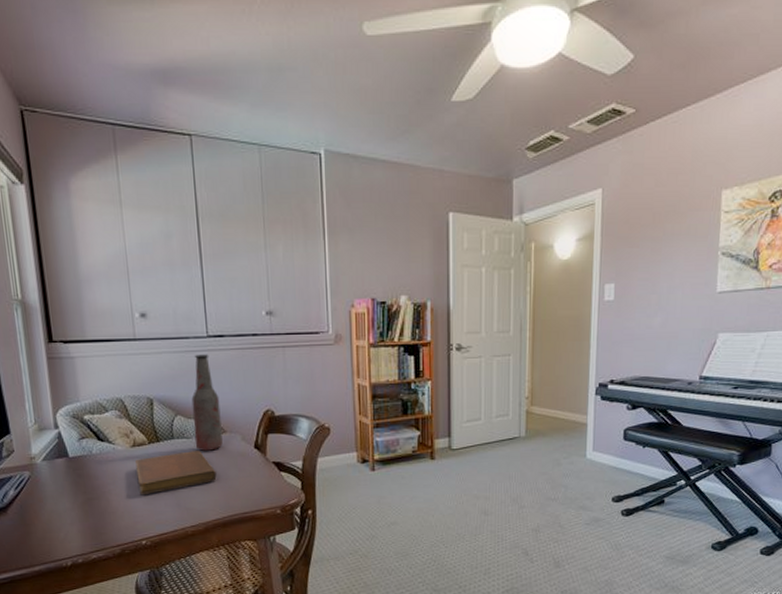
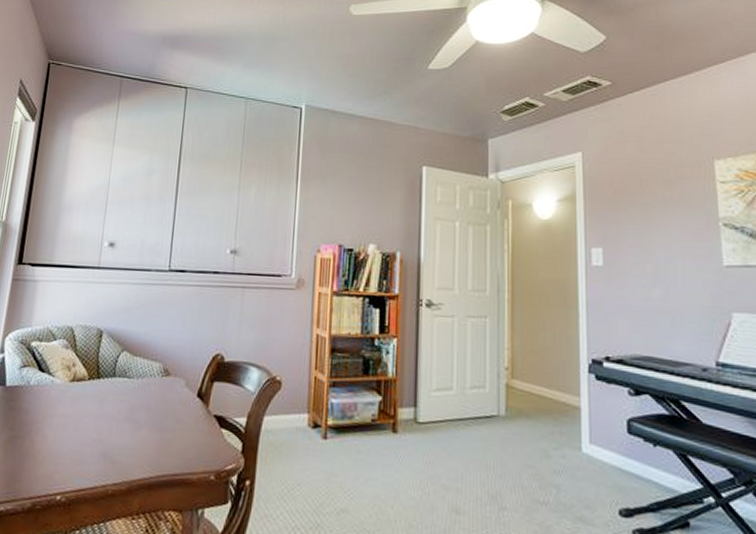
notebook: present [135,451,217,496] -> none [67,392,152,440]
bottle: present [191,354,223,451] -> none [135,288,170,395]

